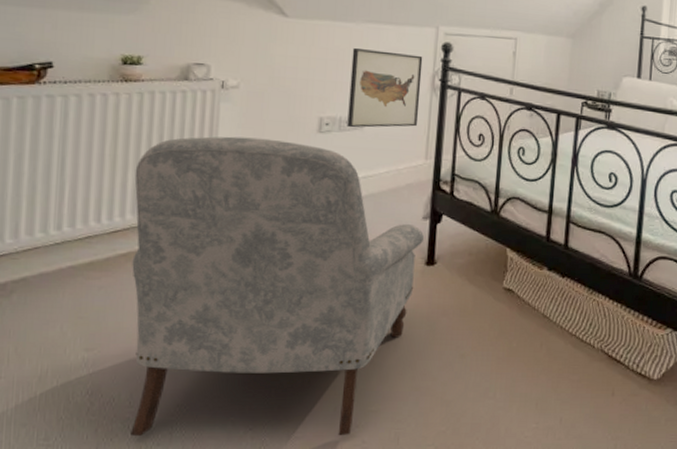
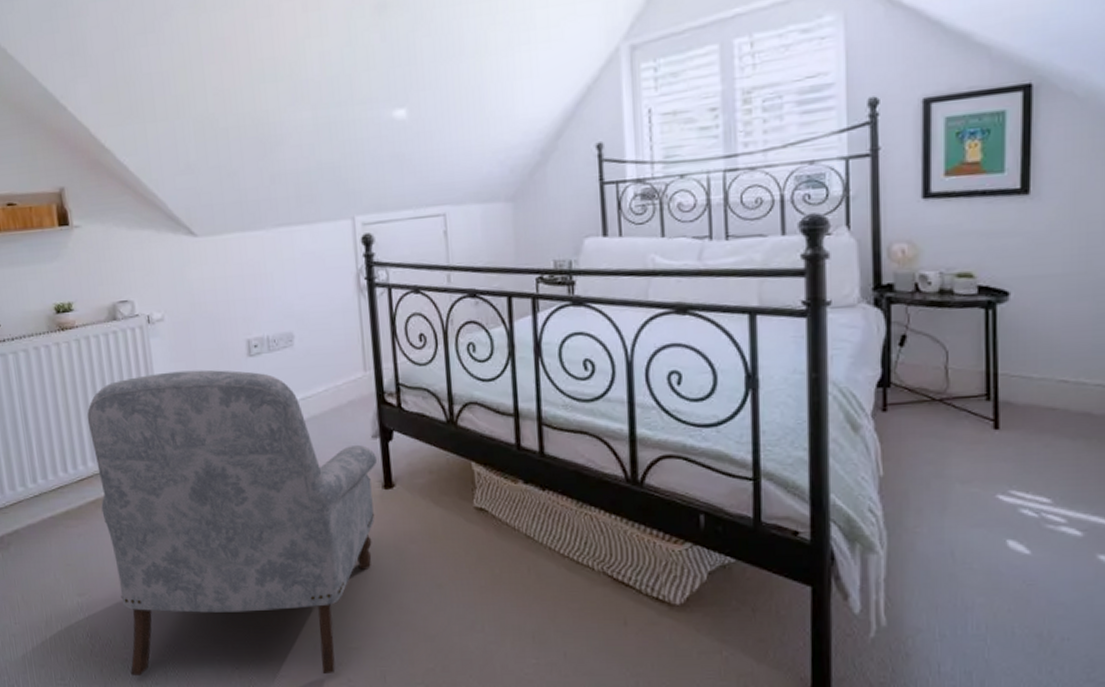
wall art: present [347,47,423,128] -> none [267,254,349,347]

